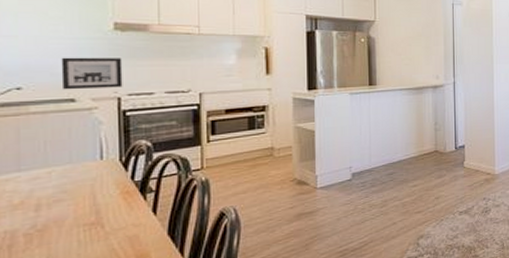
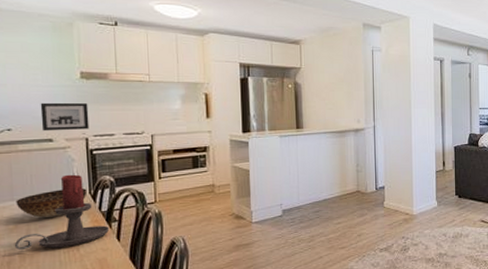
candle holder: none [18,139,144,230] -> present [14,174,110,250]
bowl: none [23,155,117,191] -> present [15,189,88,218]

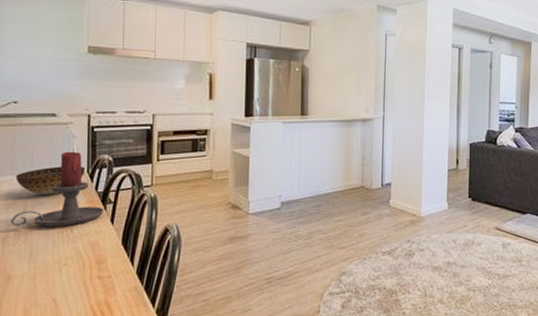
wall art: present [40,102,90,131] -> none [46,76,93,106]

